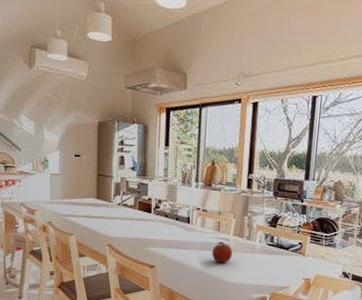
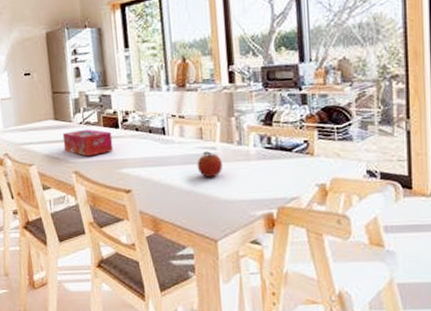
tissue box: none [102,210,145,234] -> present [62,129,114,157]

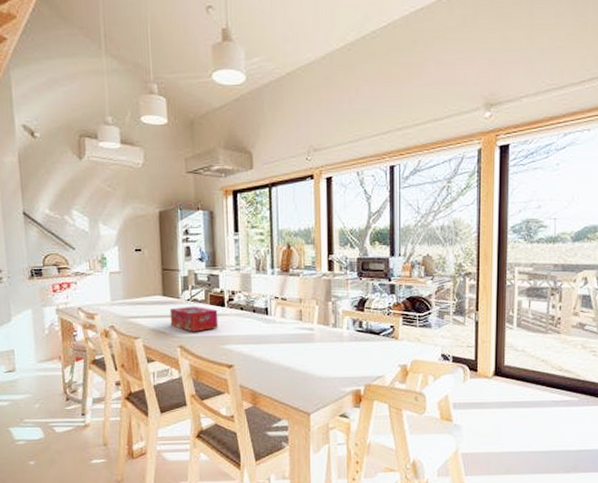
fruit: present [197,151,223,177] -> none [295,332,319,355]

